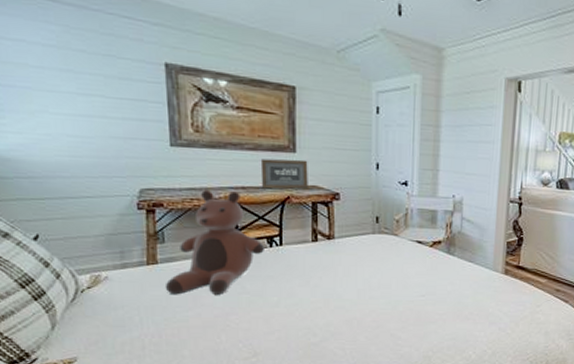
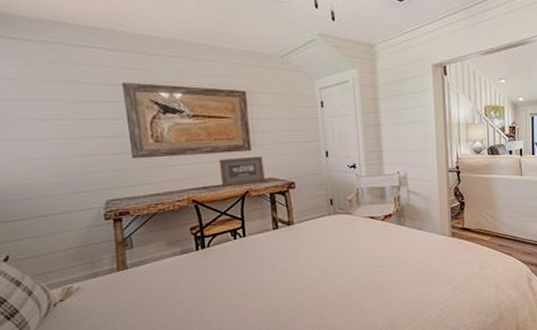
teddy bear: present [164,190,264,295] -> none [136,191,229,297]

